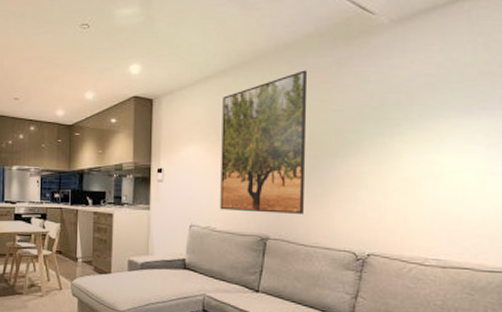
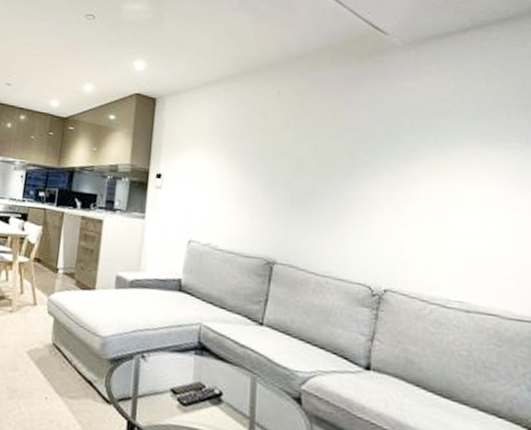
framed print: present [220,70,308,214] -> none [223,83,320,238]

